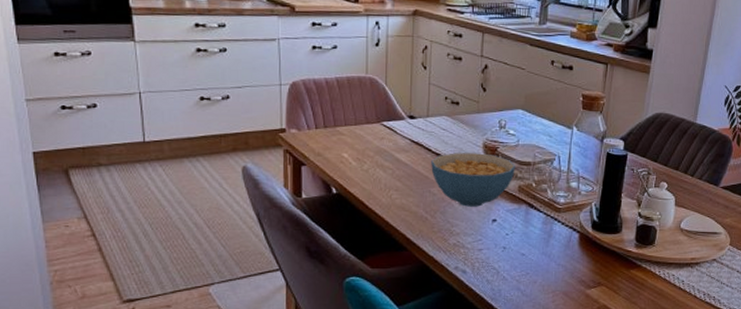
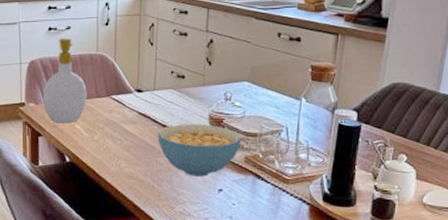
soap bottle: none [306,58,356,152] -> present [42,38,87,123]

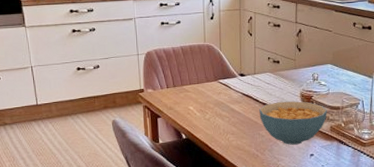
soap bottle: present [42,38,87,123] -> none [159,31,198,106]

